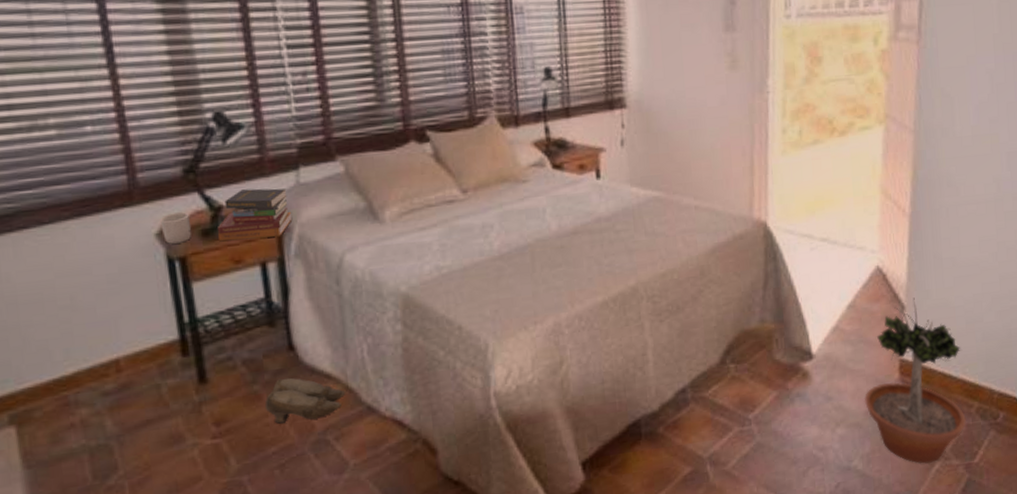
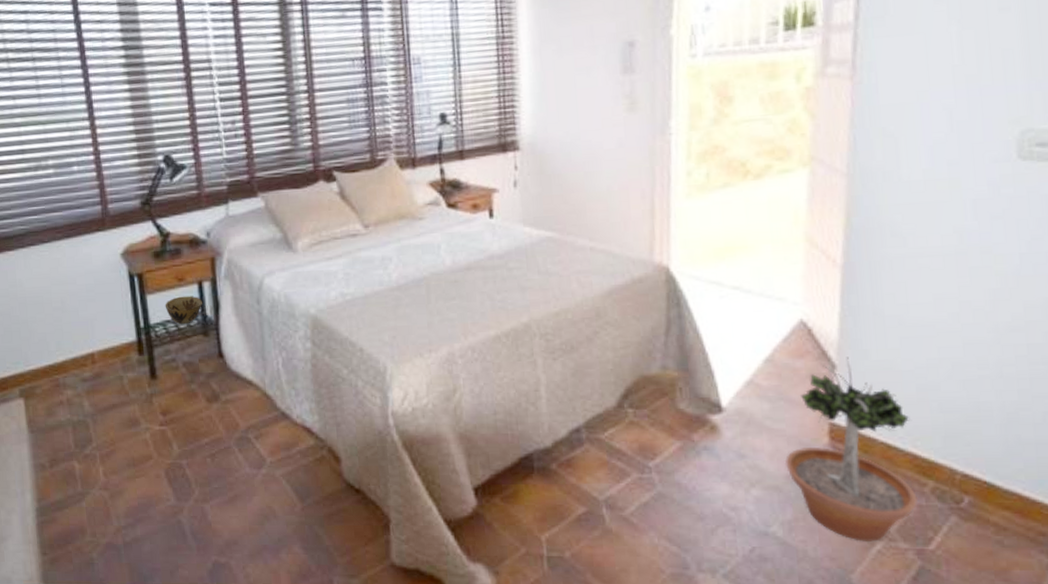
mug: present [160,211,193,244] -> none [124,236,147,262]
woven basket: none [217,280,267,316] -> present [165,296,202,325]
books: present [218,188,293,242] -> none [166,219,223,262]
slippers: present [264,377,346,424] -> none [200,381,264,419]

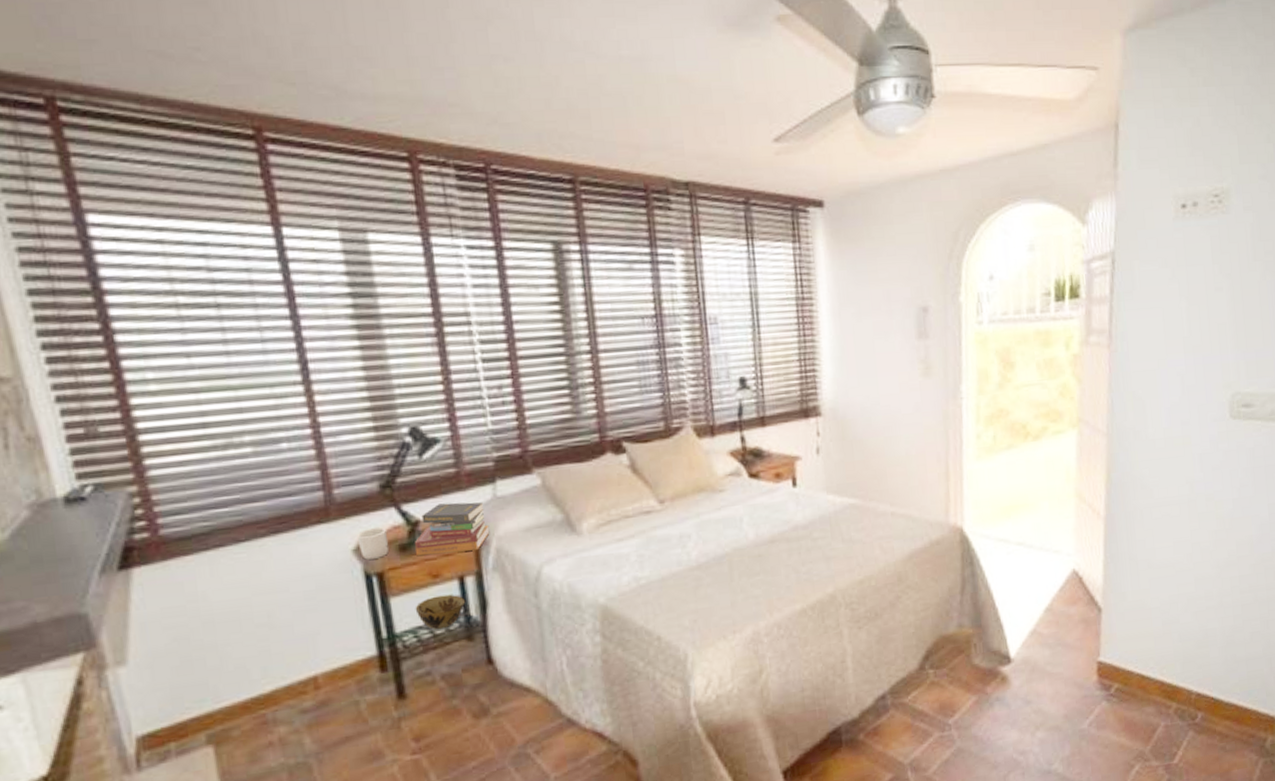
mug: none [124,236,147,262] -> present [357,527,390,560]
books: none [166,219,223,262] -> present [415,502,490,556]
potted tree: present [784,357,919,542] -> none [1062,600,1166,765]

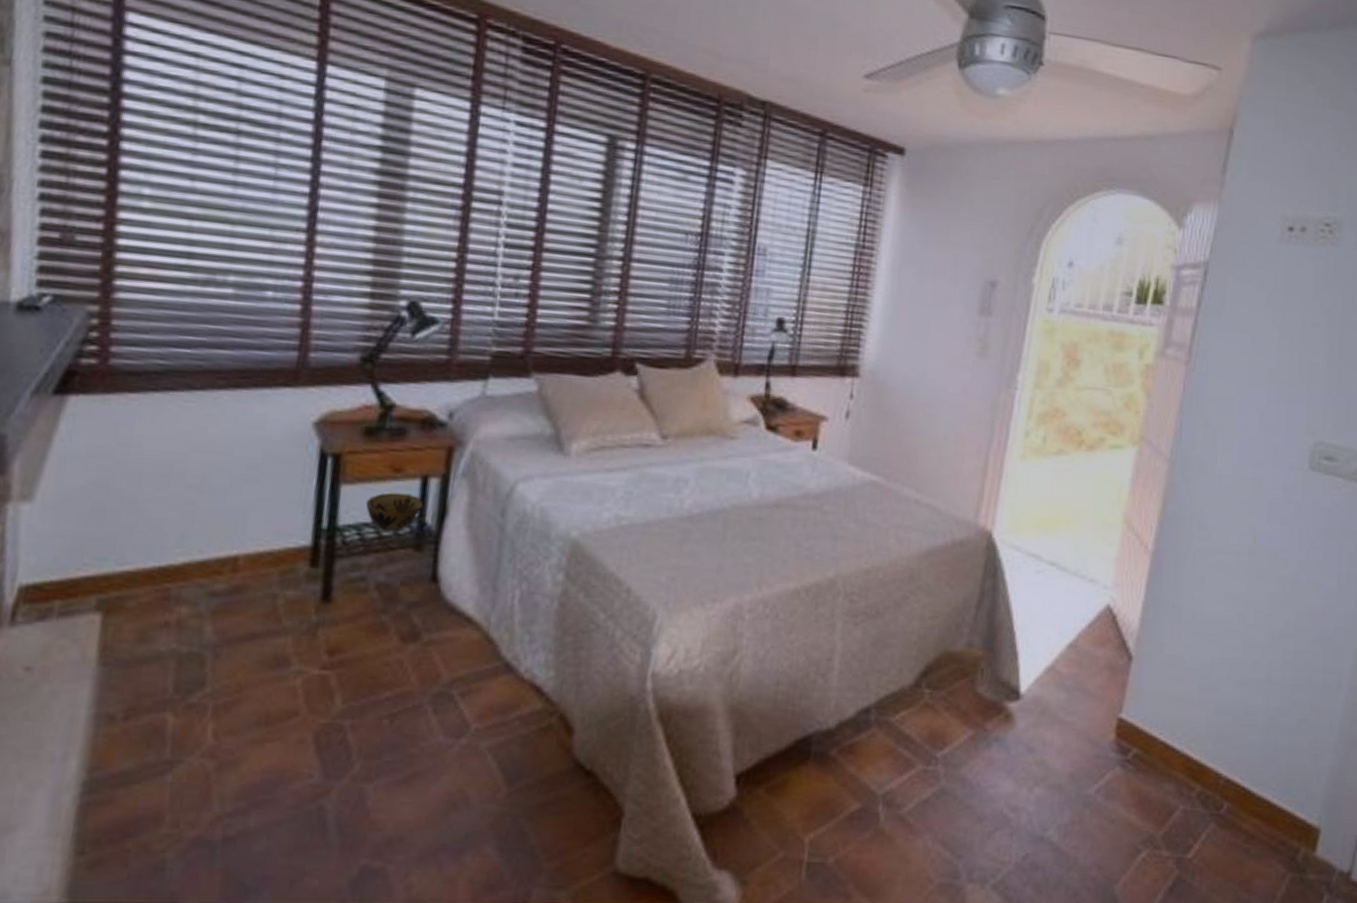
mug: present [357,527,390,560] -> none [321,402,357,438]
books: present [415,502,490,556] -> none [382,391,470,451]

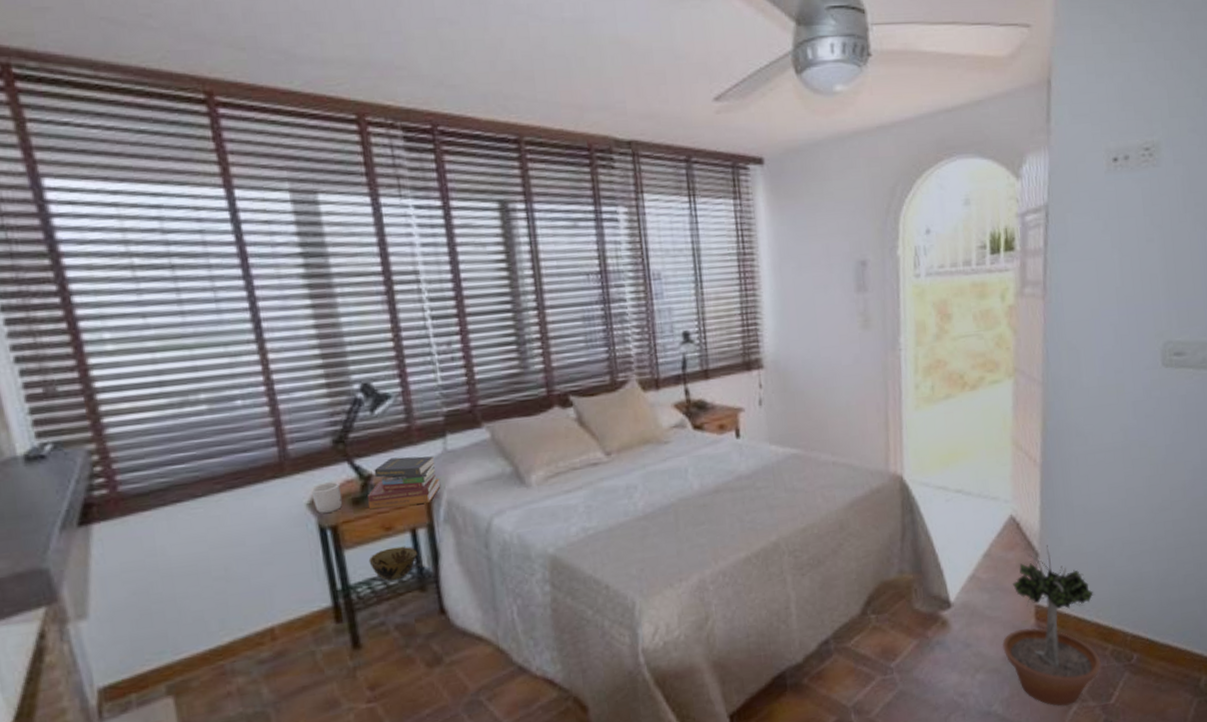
mug: none [321,402,357,438] -> present [311,481,343,513]
books: none [382,391,470,451] -> present [368,456,441,510]
potted tree: none [1070,649,1190,849] -> present [1001,545,1102,706]

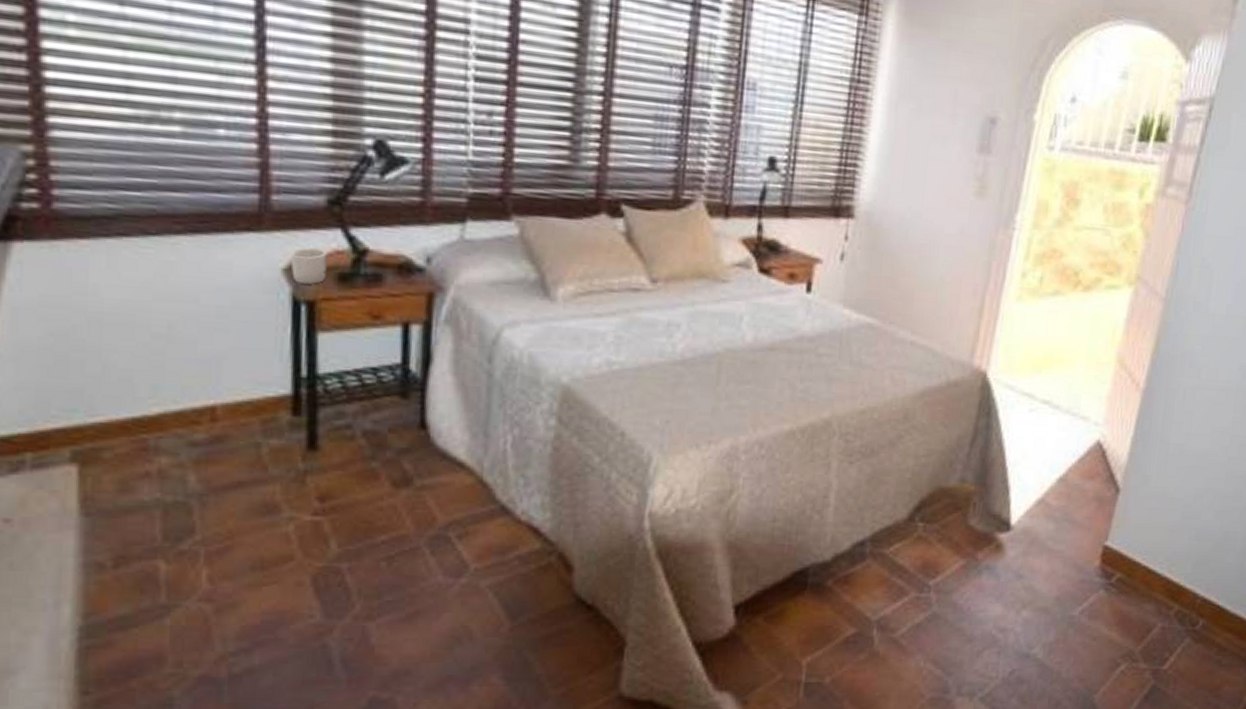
books: present [368,456,441,510] -> none [358,235,449,297]
woven basket: present [368,547,417,582] -> none [345,340,405,379]
potted tree: present [1001,545,1102,706] -> none [1057,481,1172,662]

